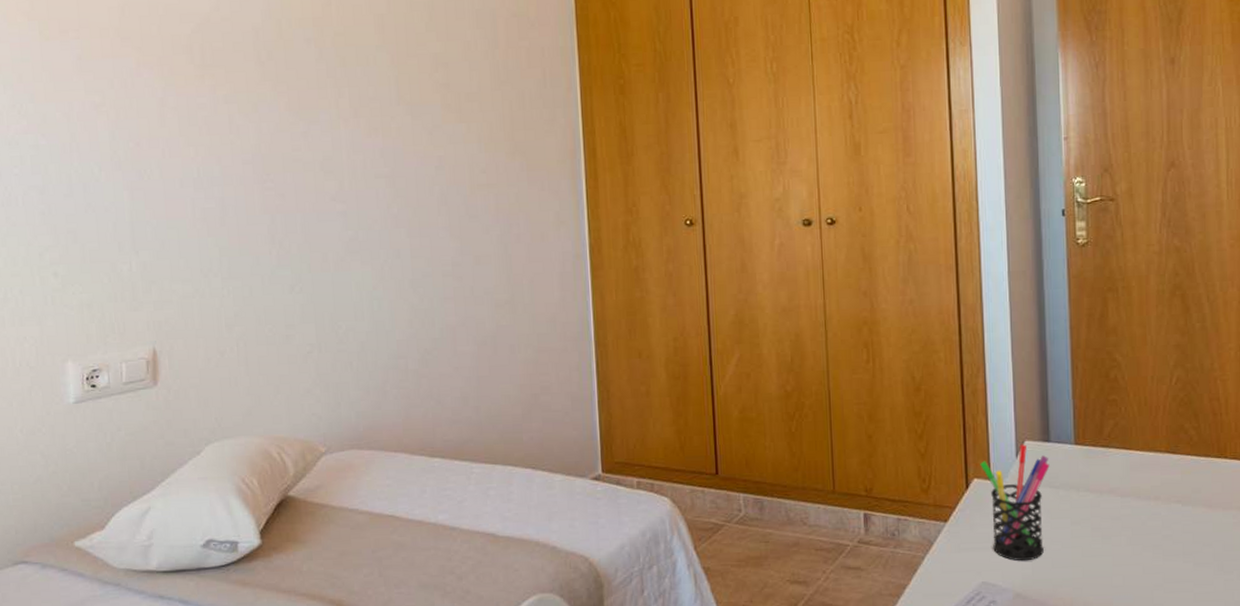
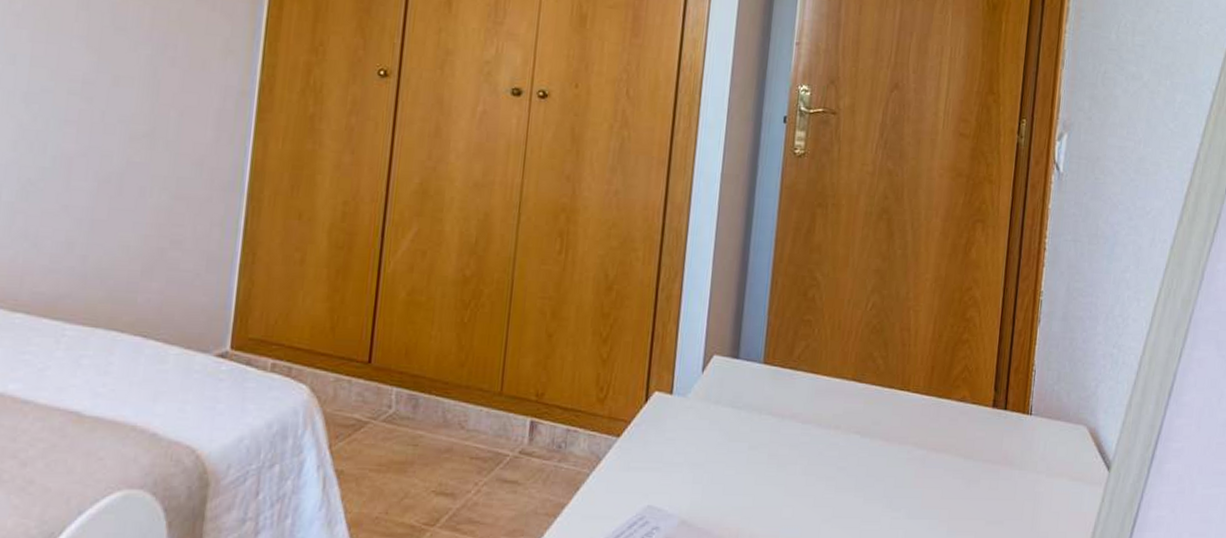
pen holder: present [980,444,1050,561] -> none [663,358,735,486]

